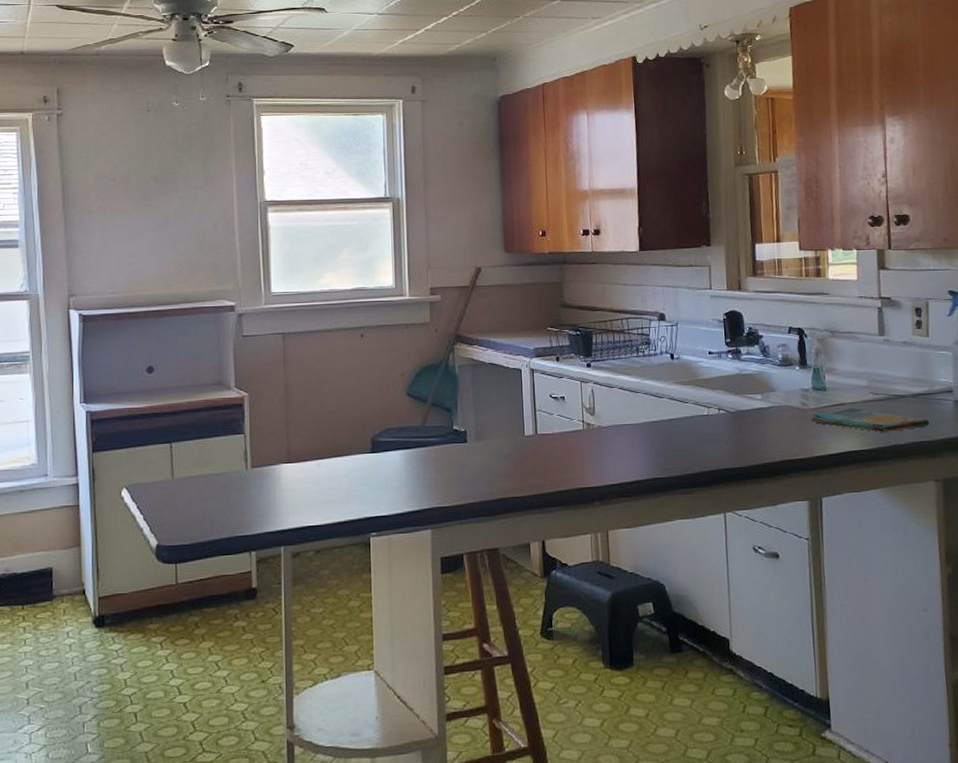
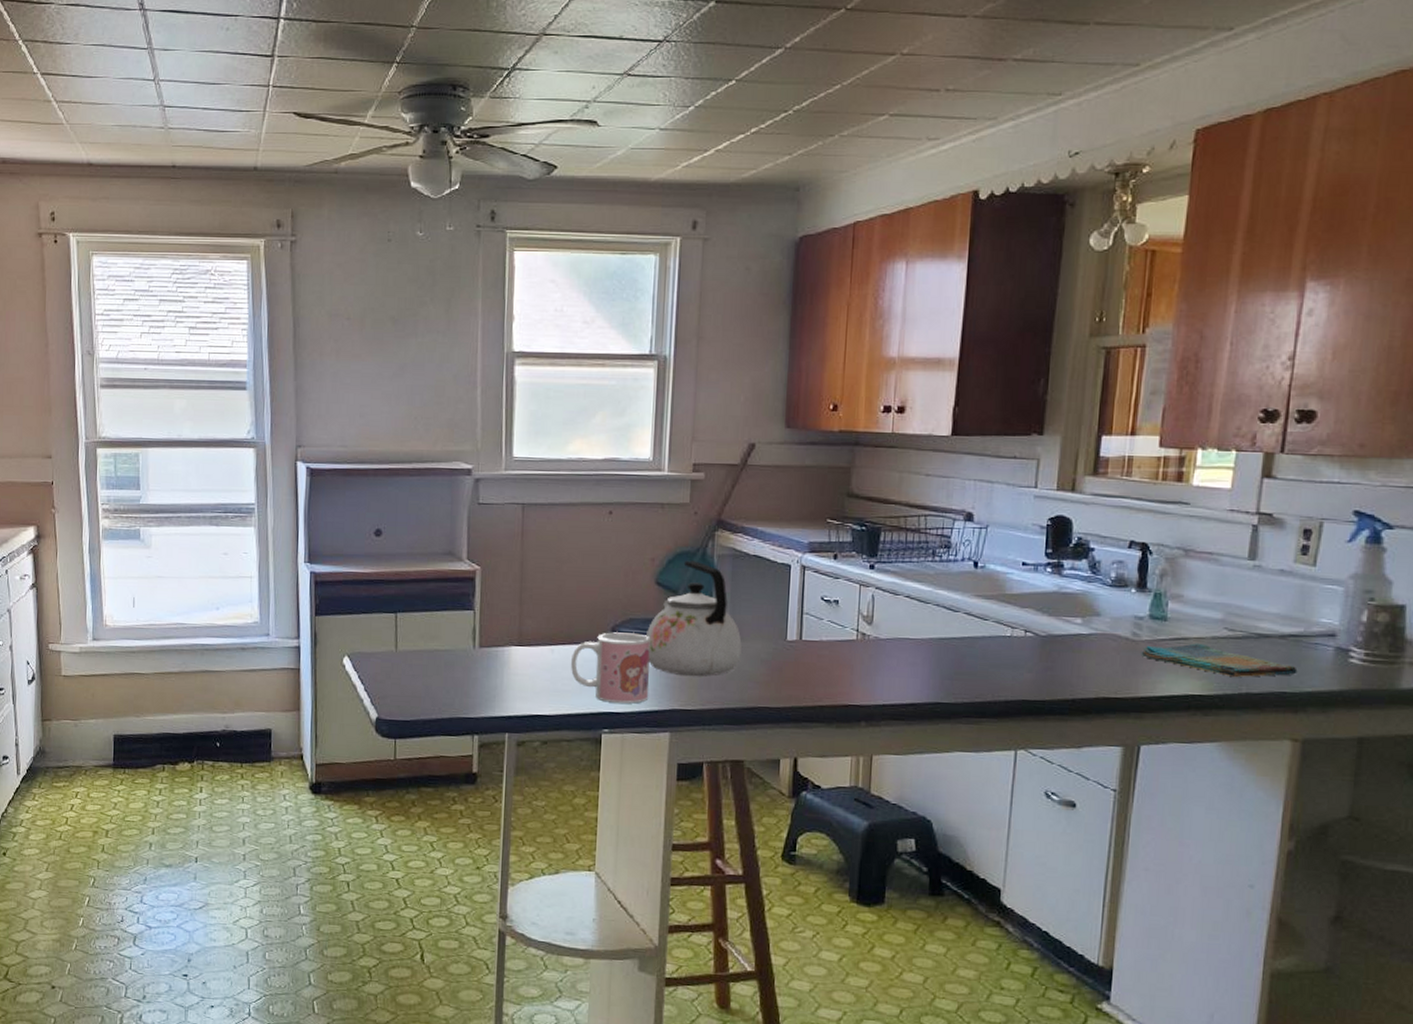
mug: none [336,441,410,507] -> present [570,632,651,704]
kettle: none [403,372,487,477] -> present [646,560,742,677]

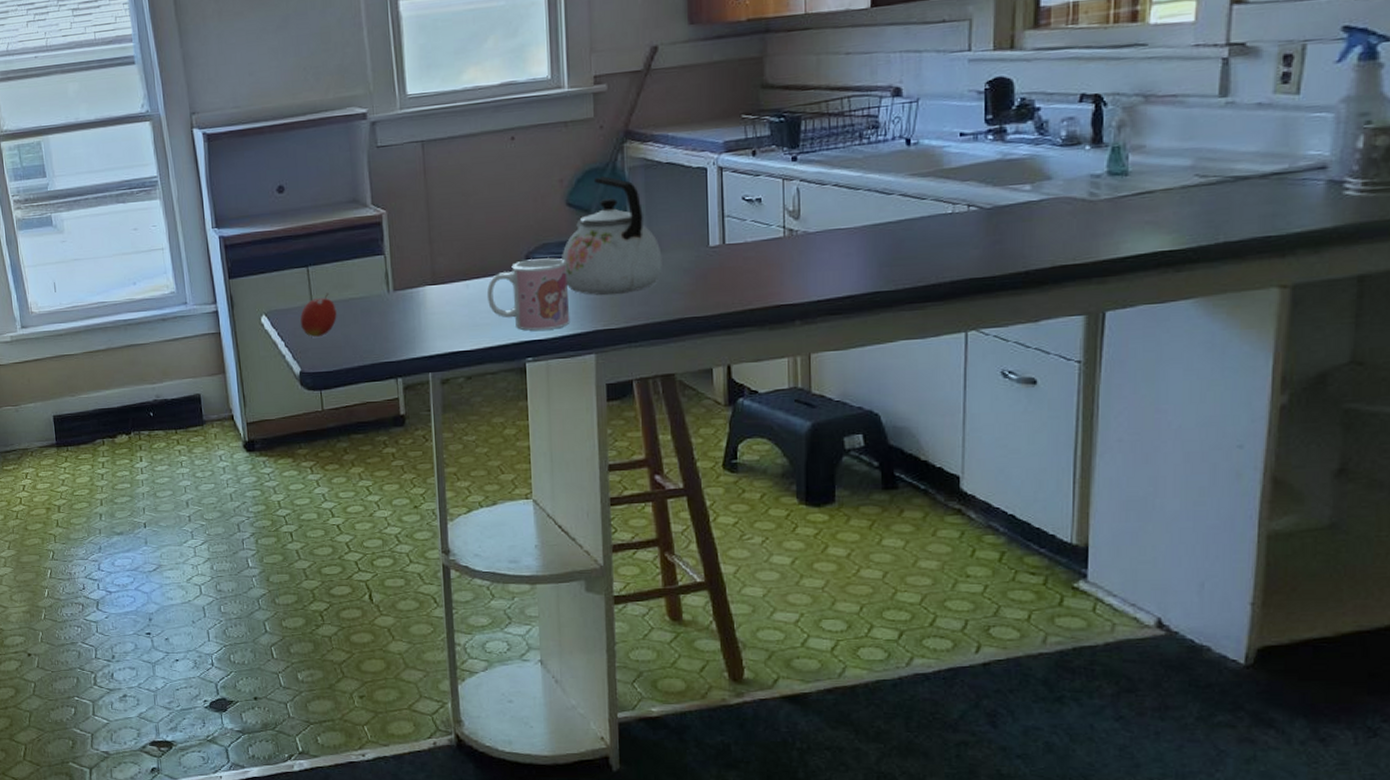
fruit: none [382,641,421,685] -> present [300,293,337,337]
dish towel: present [1141,643,1298,678] -> none [1100,194,1283,228]

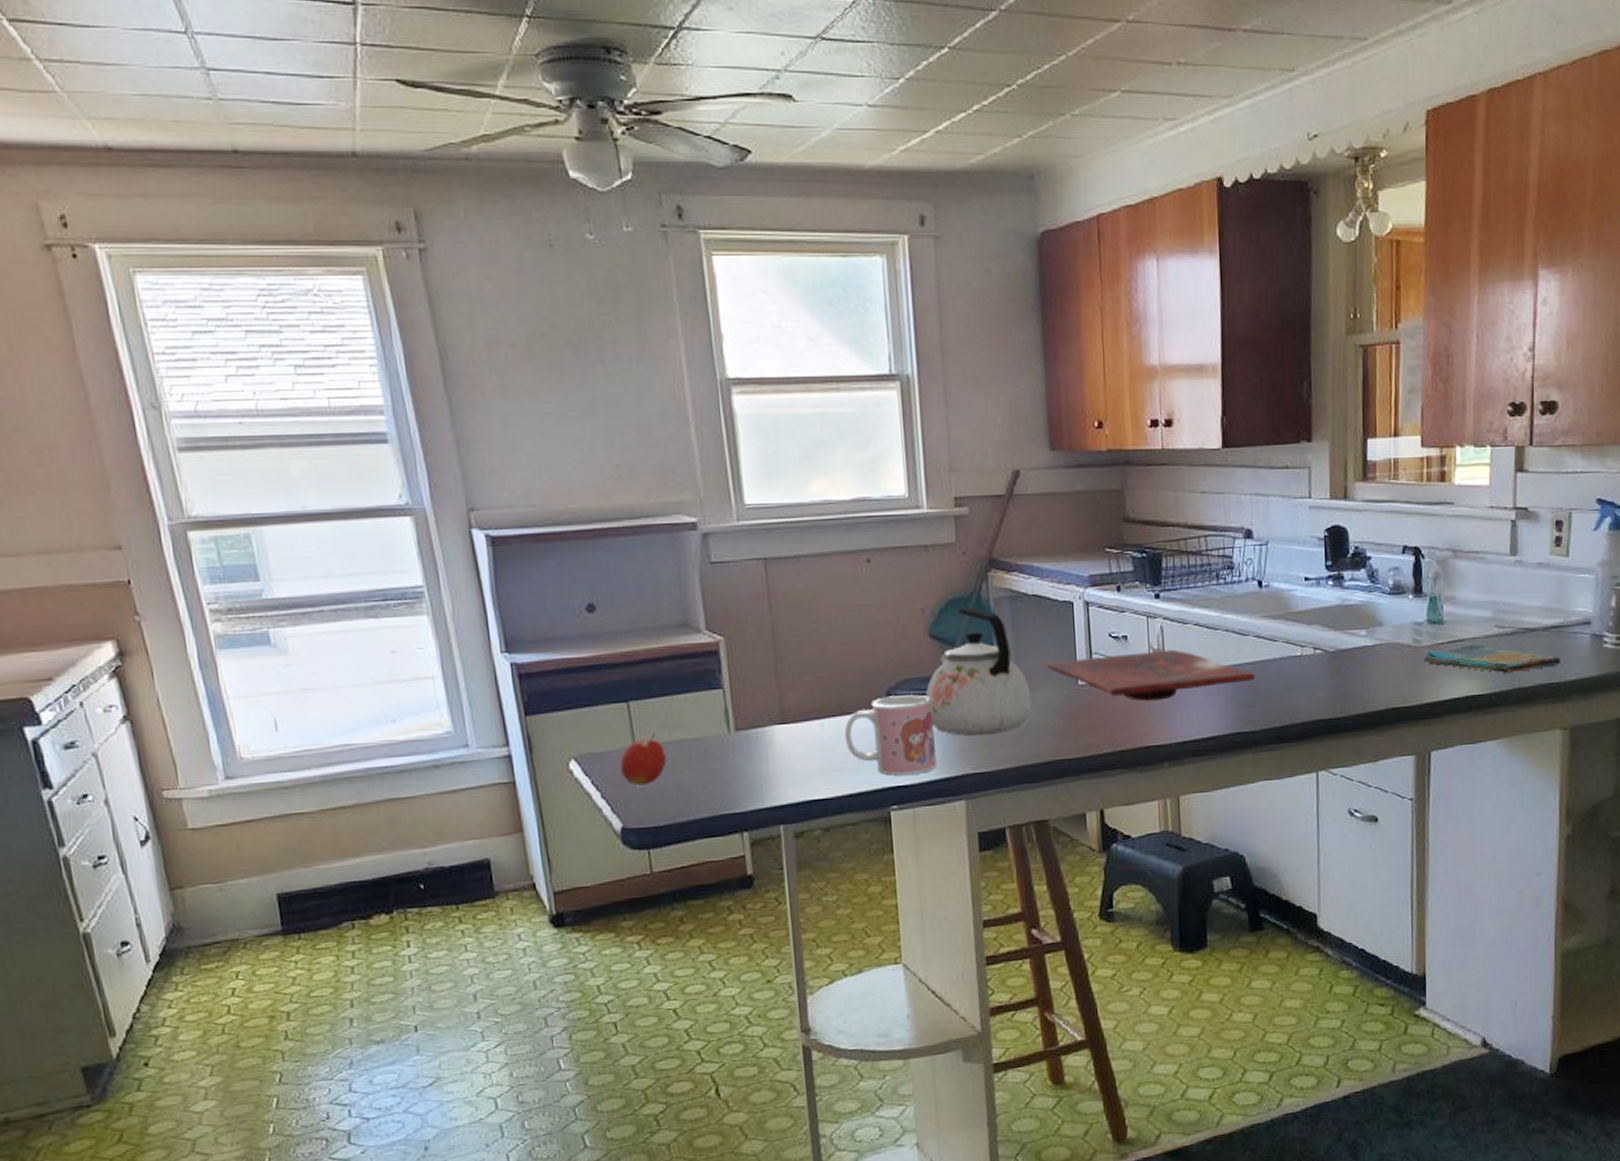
cutting board: none [677,210,898,262] -> present [1046,649,1255,701]
dish towel: none [1100,194,1283,228] -> present [1423,643,1561,674]

